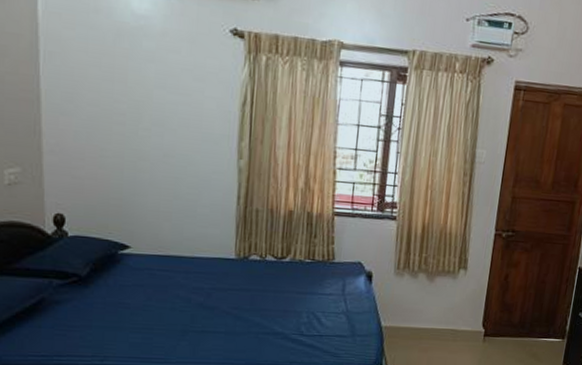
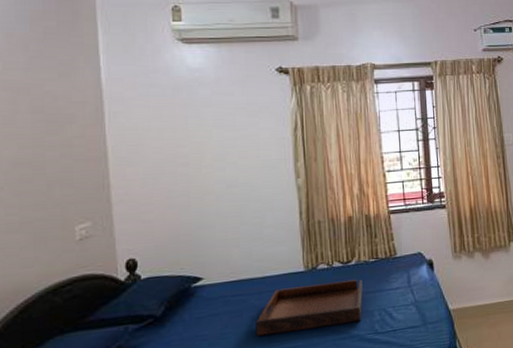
serving tray: none [179,272,295,320] -> present [255,278,363,336]

